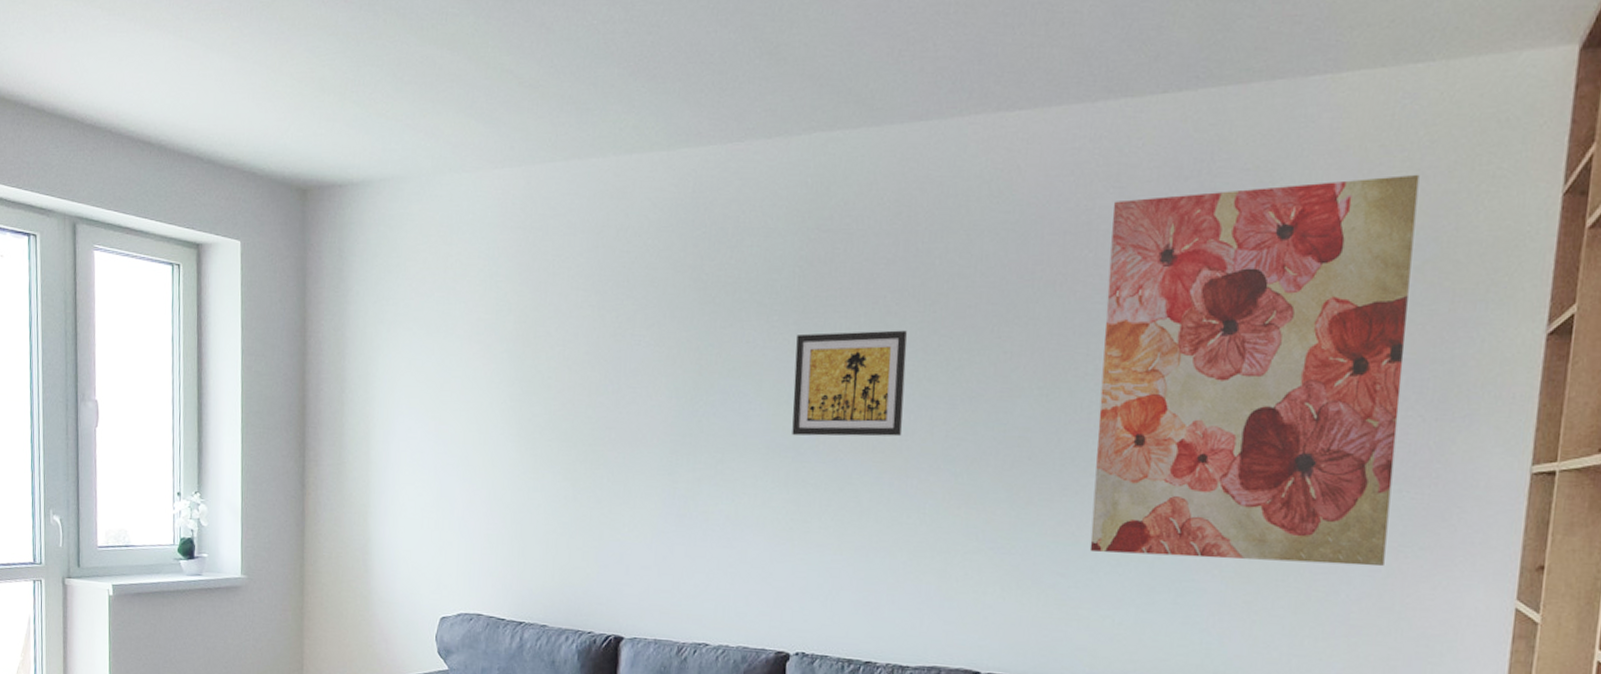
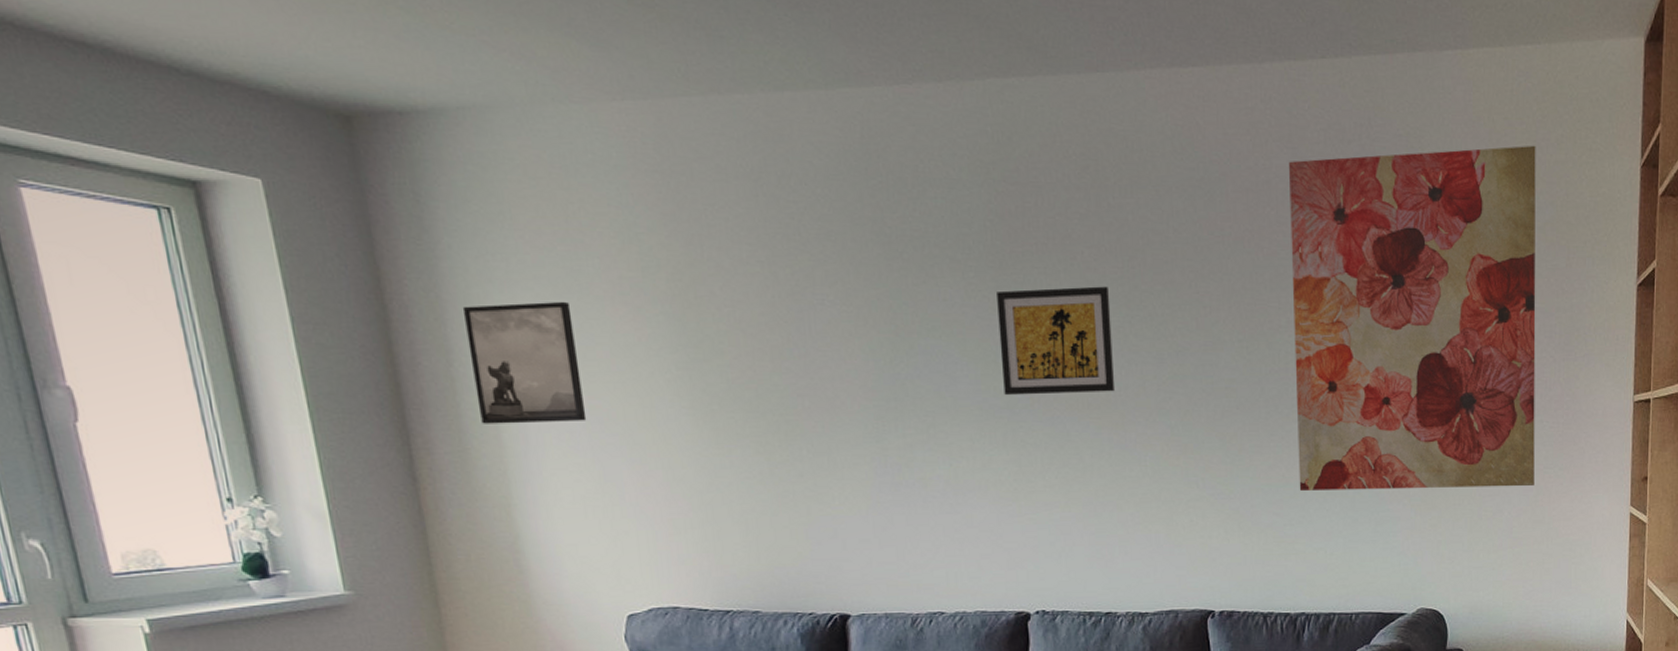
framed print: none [357,339,437,444] -> present [462,301,587,424]

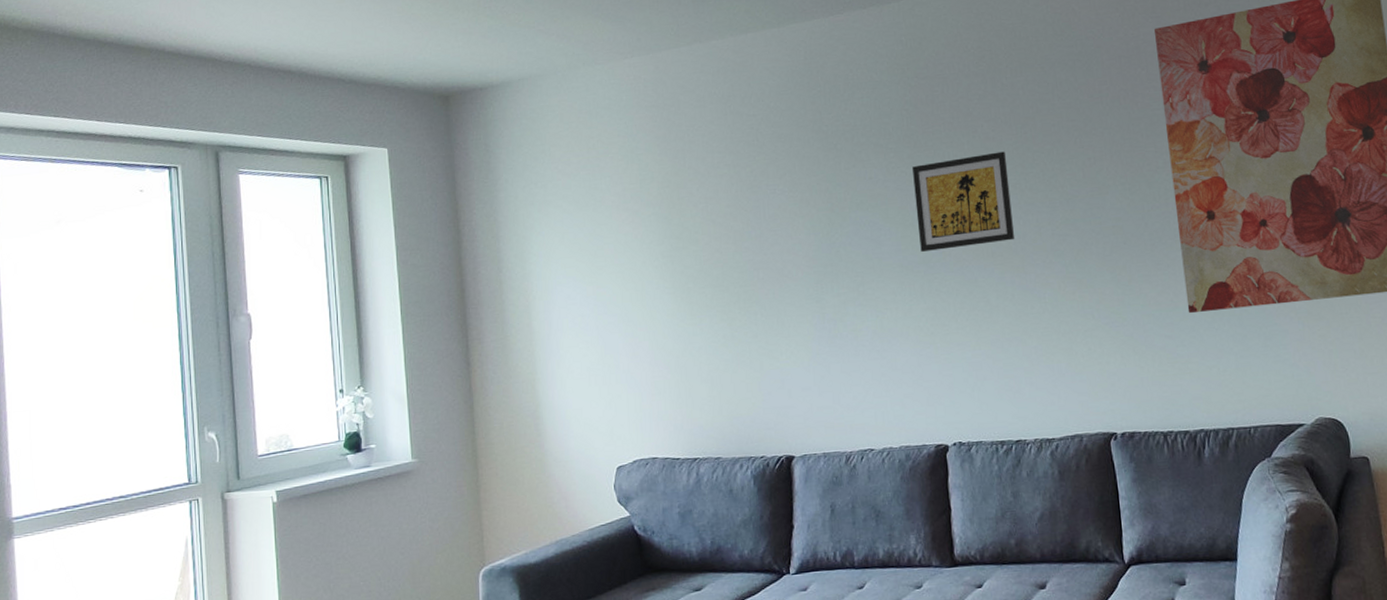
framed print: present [462,301,587,424] -> none [511,213,595,315]

